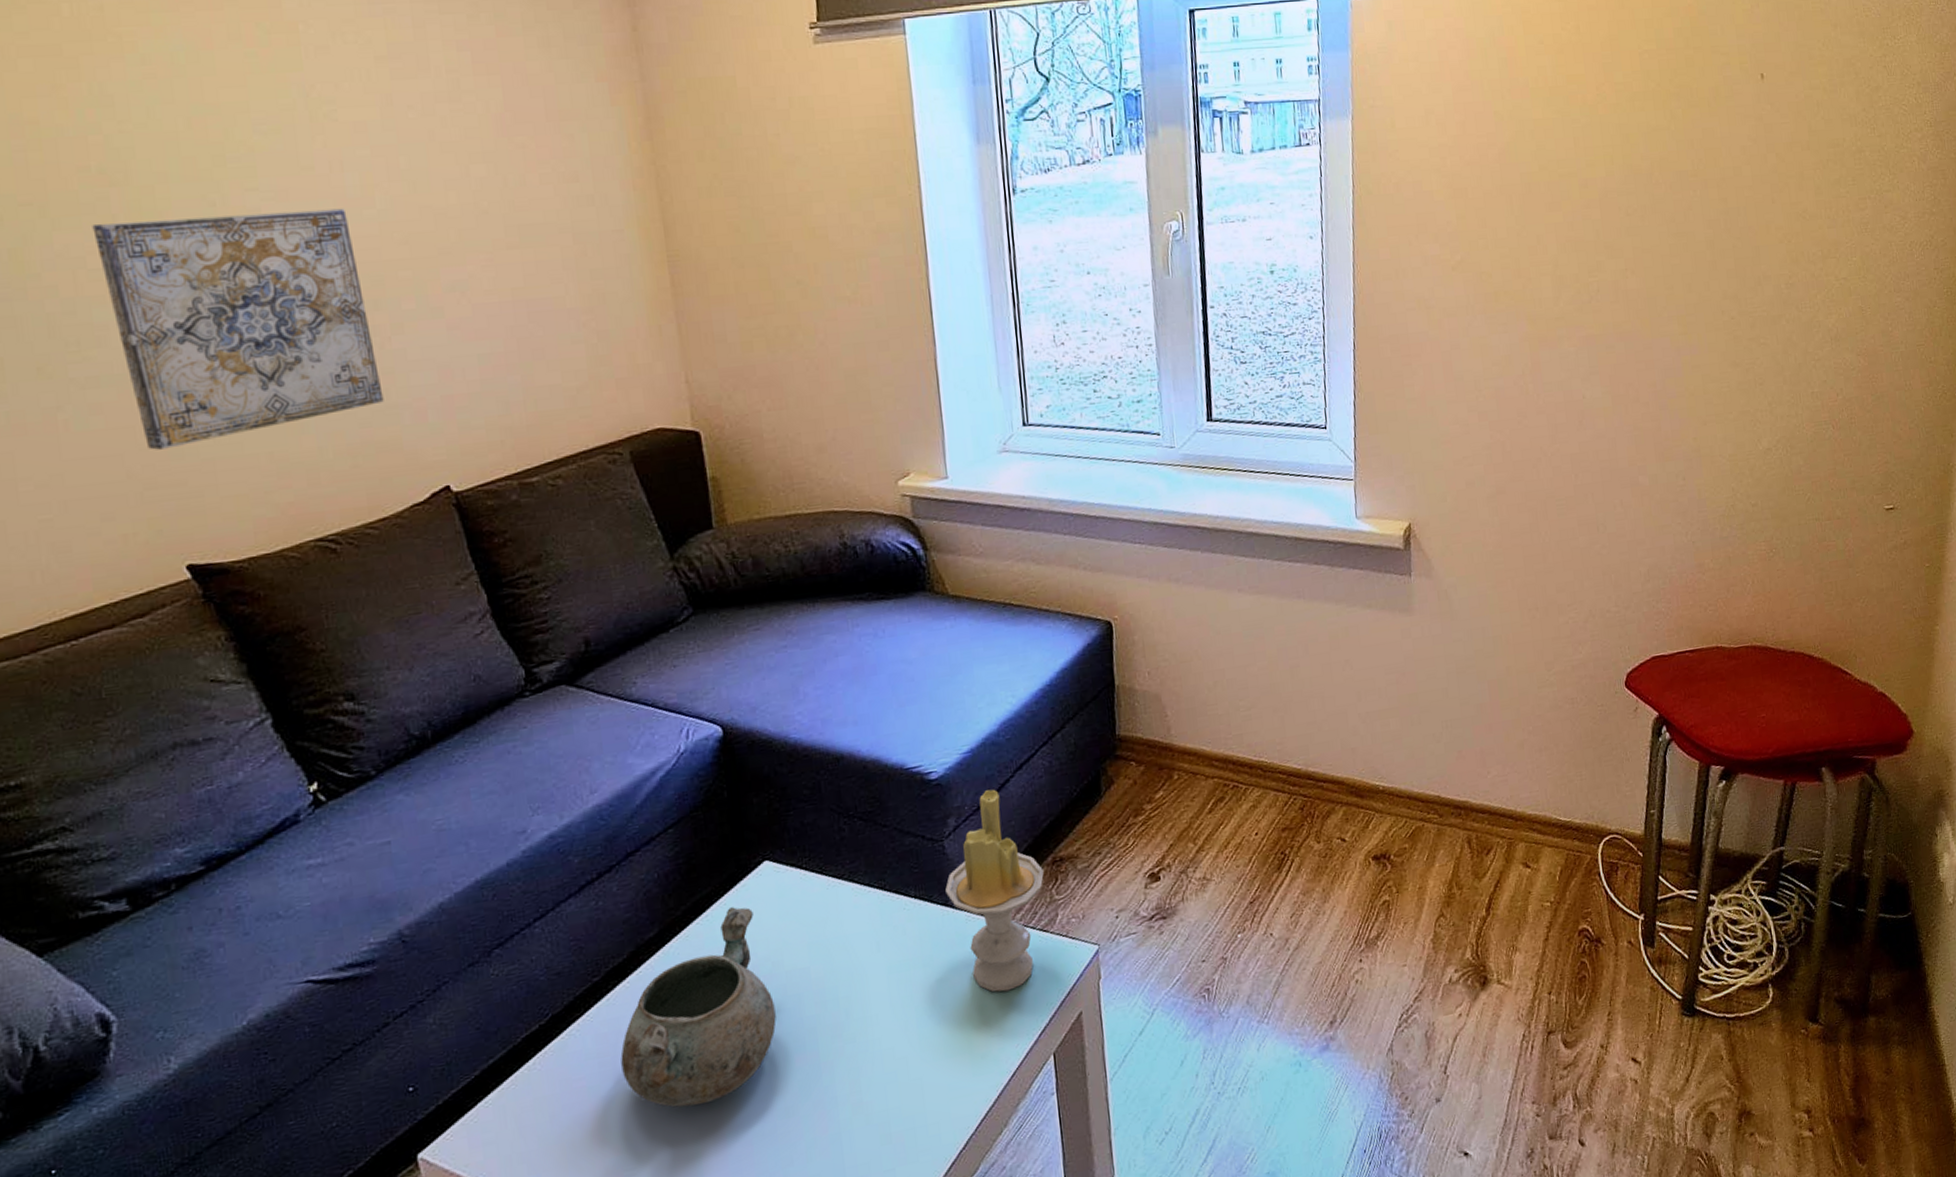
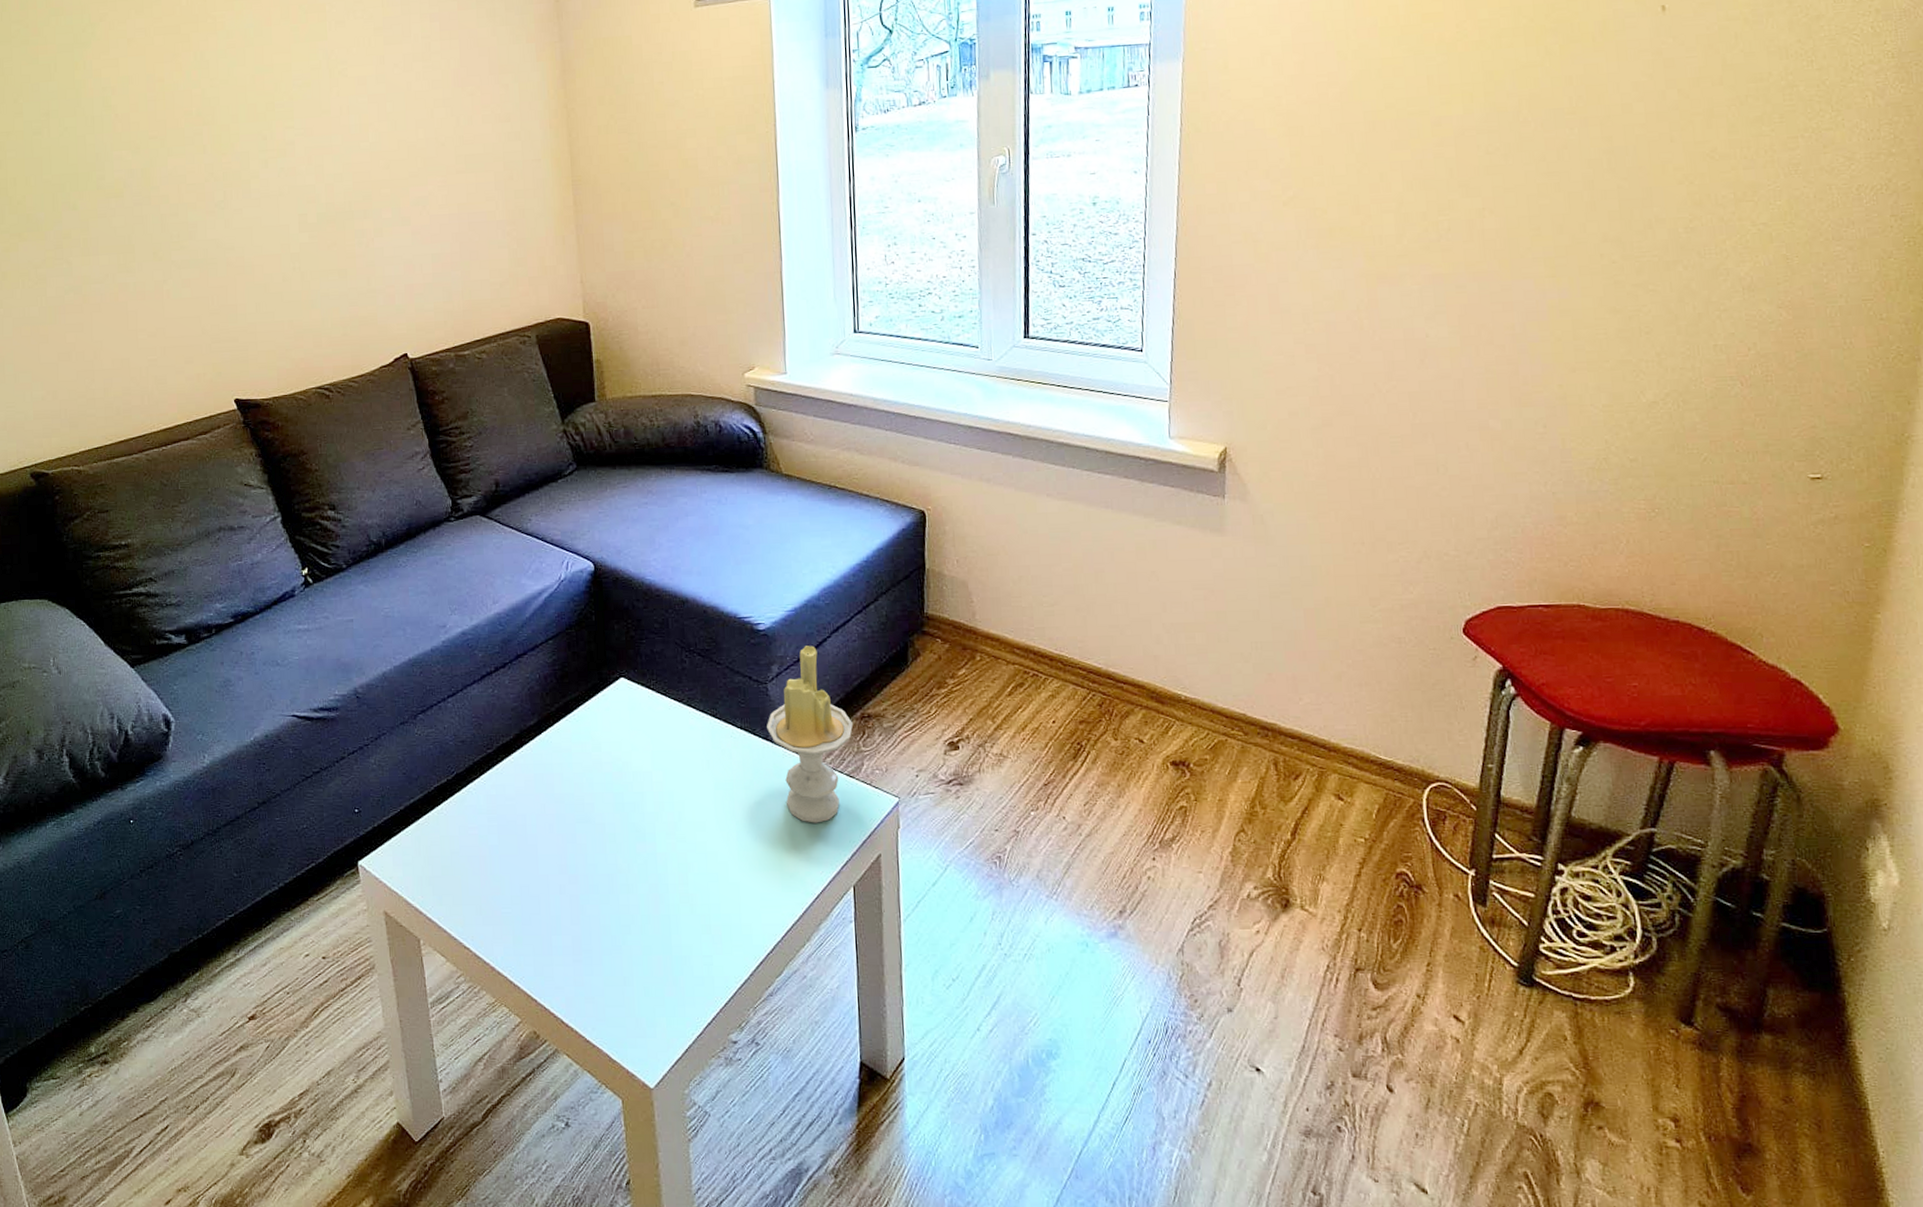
wall art: present [92,208,384,450] -> none [191,141,367,315]
decorative bowl: present [620,907,776,1107] -> none [504,711,623,868]

